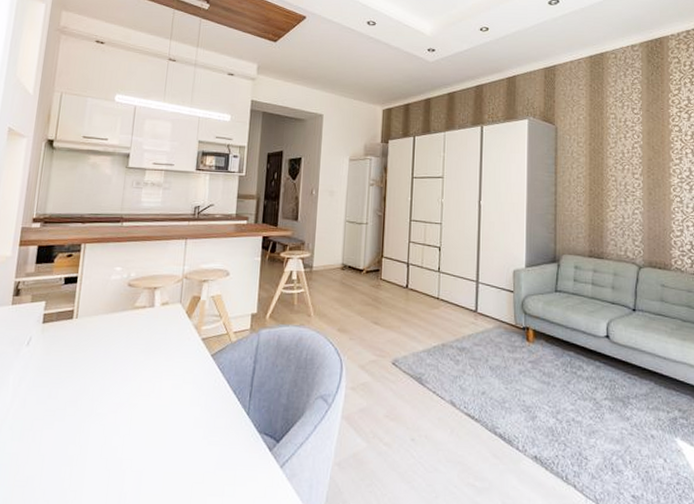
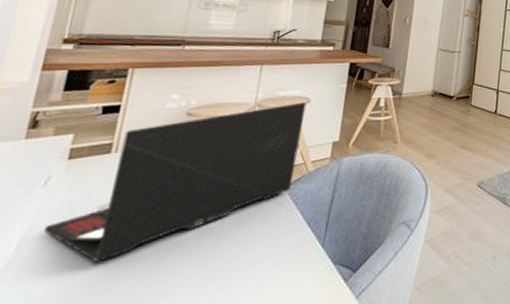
laptop: none [30,275,227,414] -> present [44,102,307,262]

